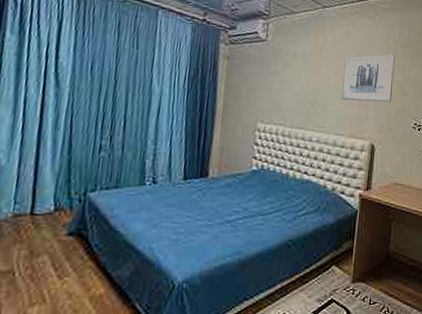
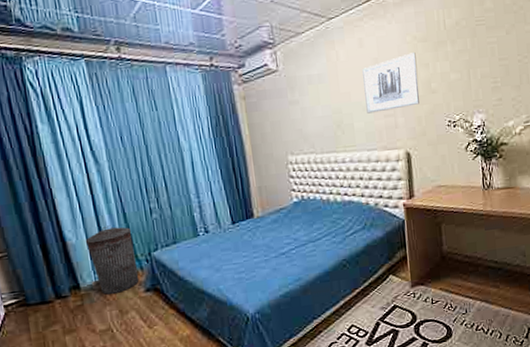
trash can: none [16,153,73,232] -> present [85,225,140,296]

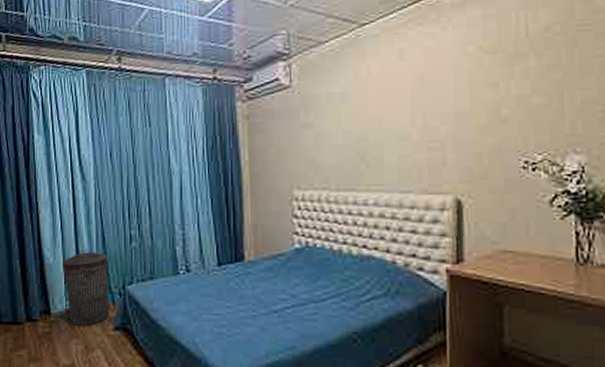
wall art: present [362,52,419,114] -> none [401,67,482,145]

